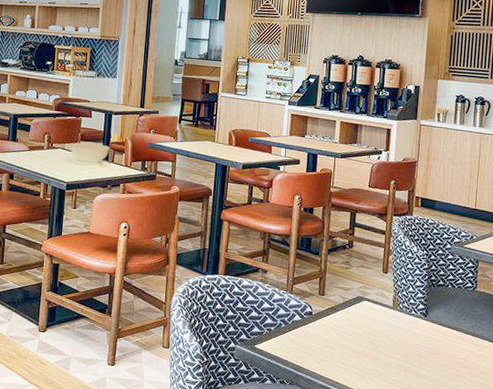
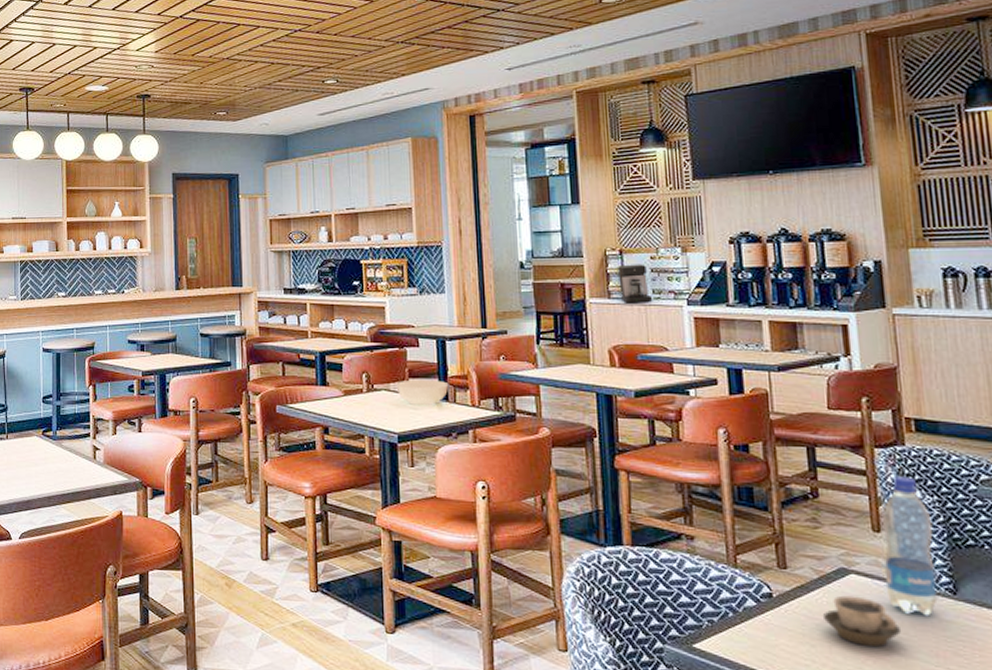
coffee maker: none [244,70,266,100] -> present [618,264,653,303]
cup: none [342,315,389,350] -> present [823,595,901,647]
bottle: none [385,236,420,331] -> present [882,476,938,617]

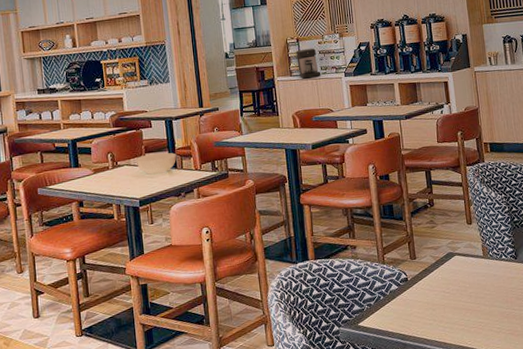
cup: present [823,595,901,647] -> none [439,270,486,304]
bottle: present [882,476,938,617] -> none [472,183,506,277]

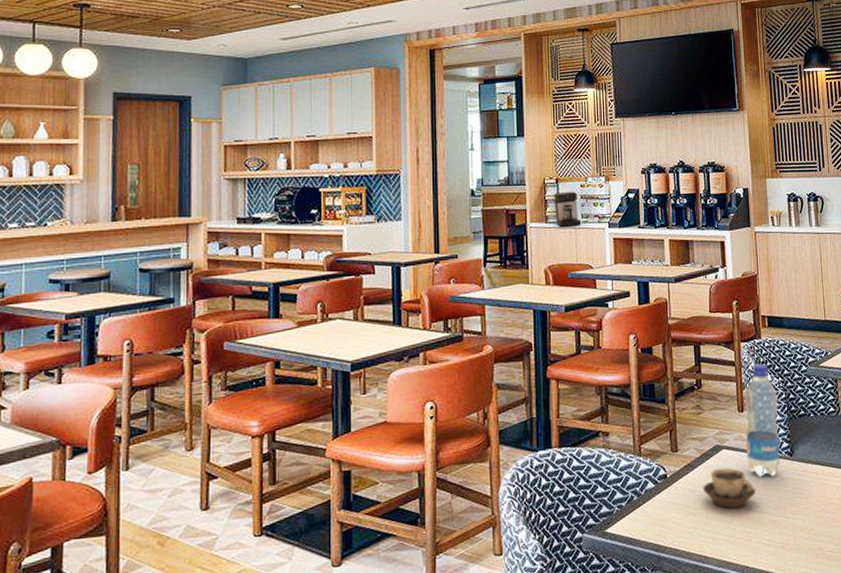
bowl: present [135,152,177,175] -> none [351,305,403,333]
cup: none [439,270,486,304] -> present [703,467,755,509]
bottle: none [472,183,506,277] -> present [745,364,780,477]

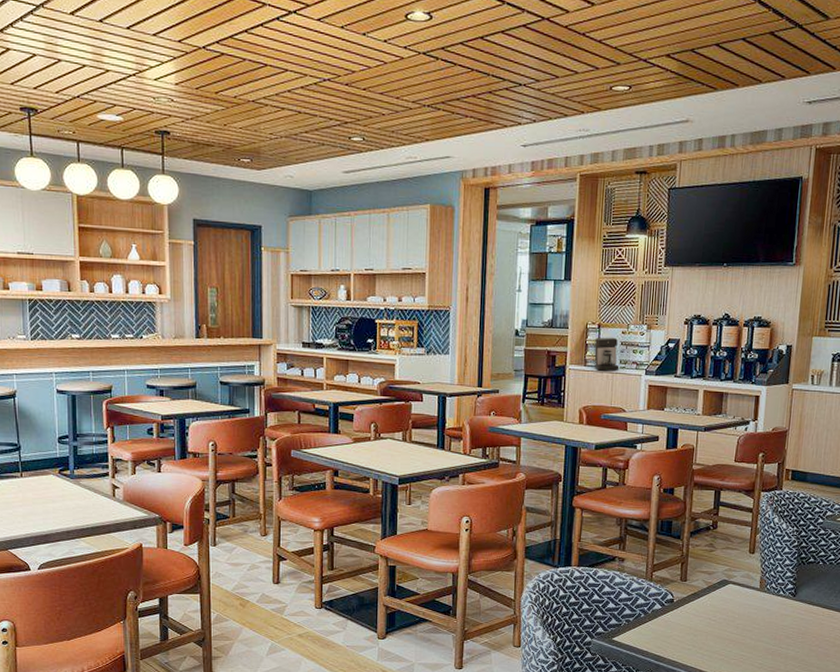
cup: present [703,467,755,509] -> none [706,599,755,634]
bottle: present [745,364,780,477] -> none [751,513,790,612]

